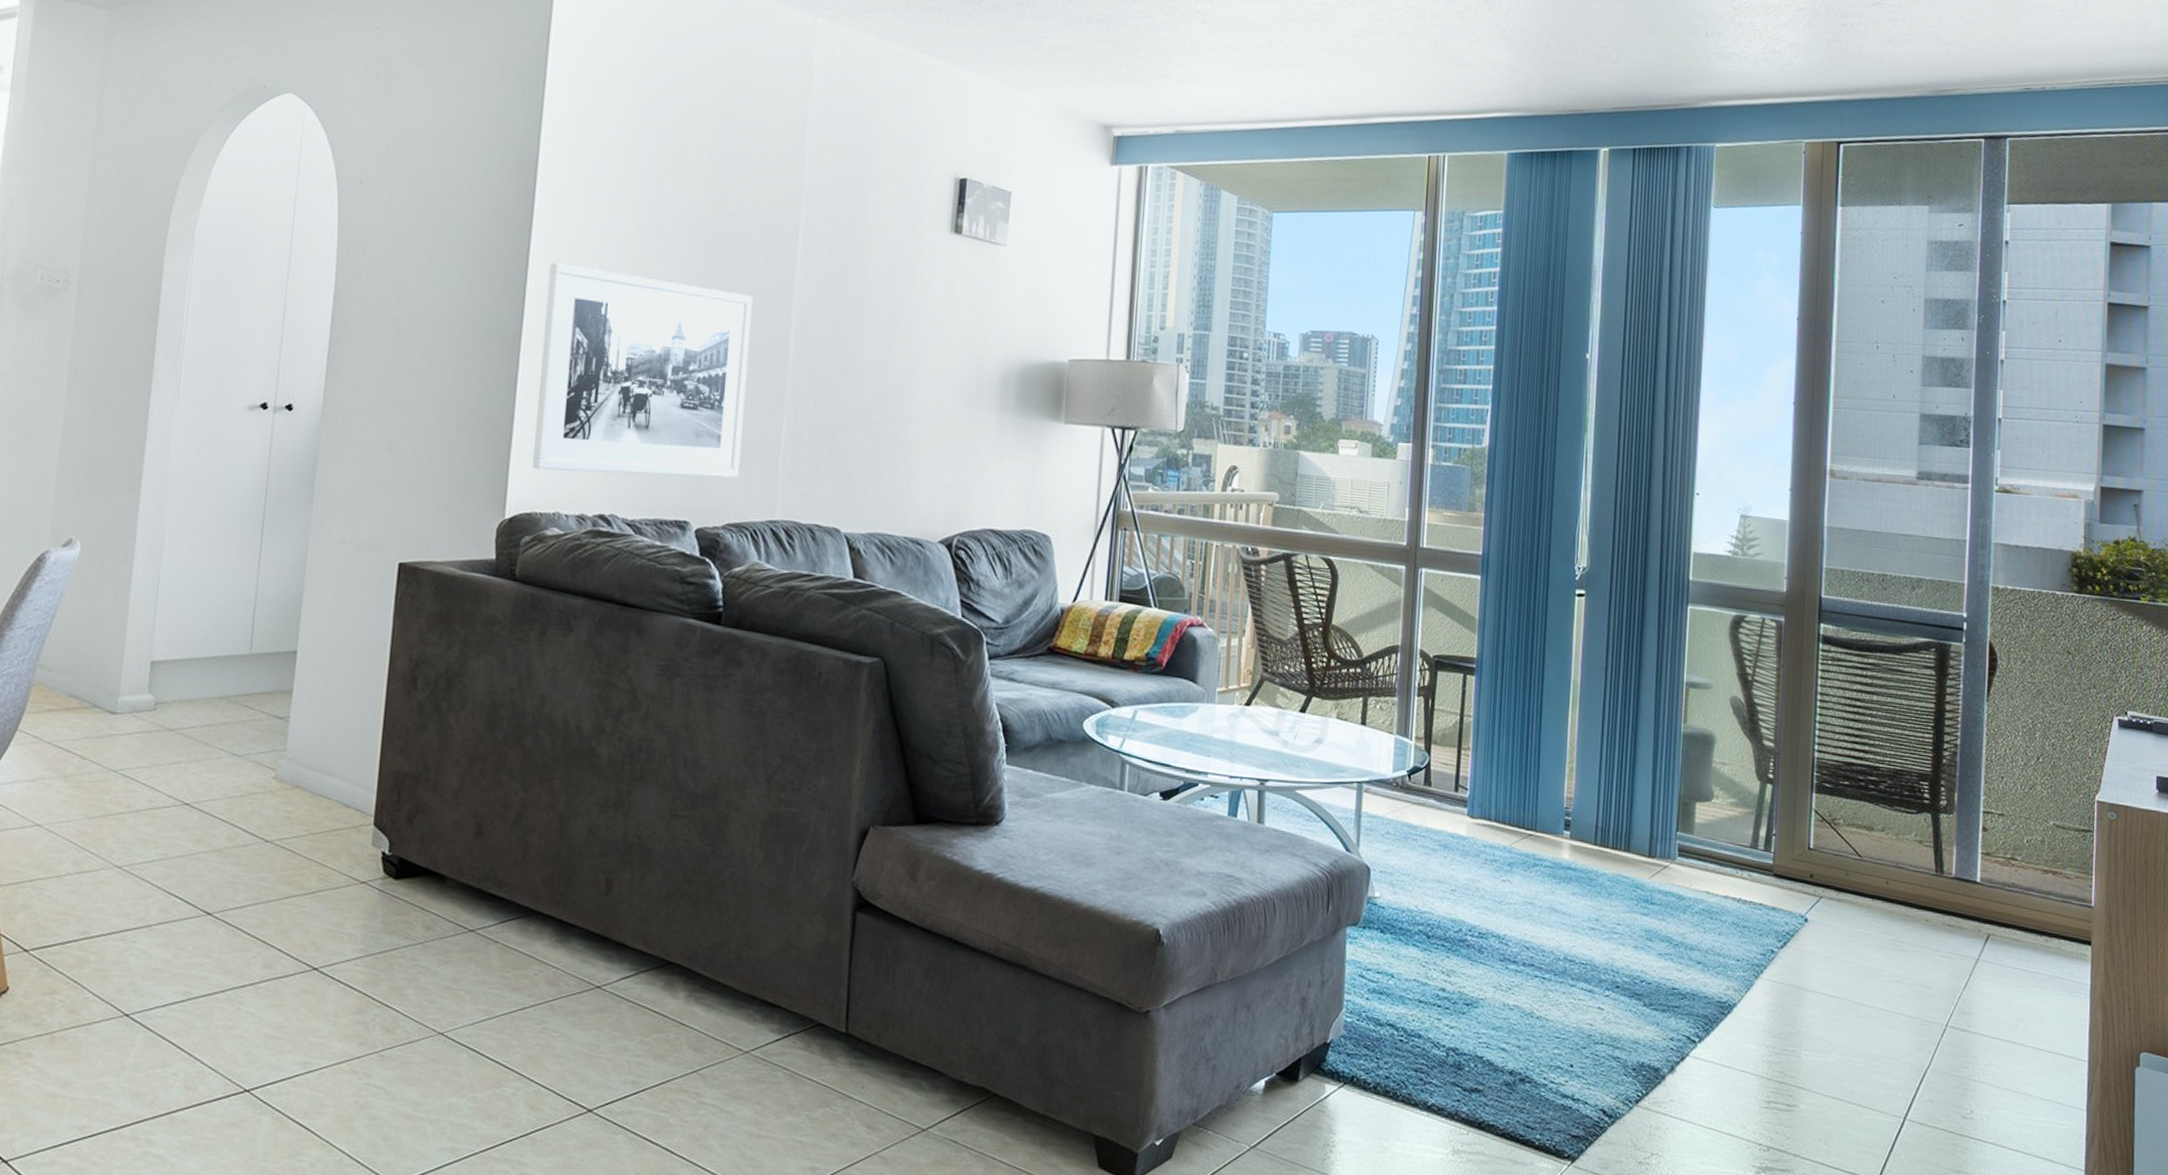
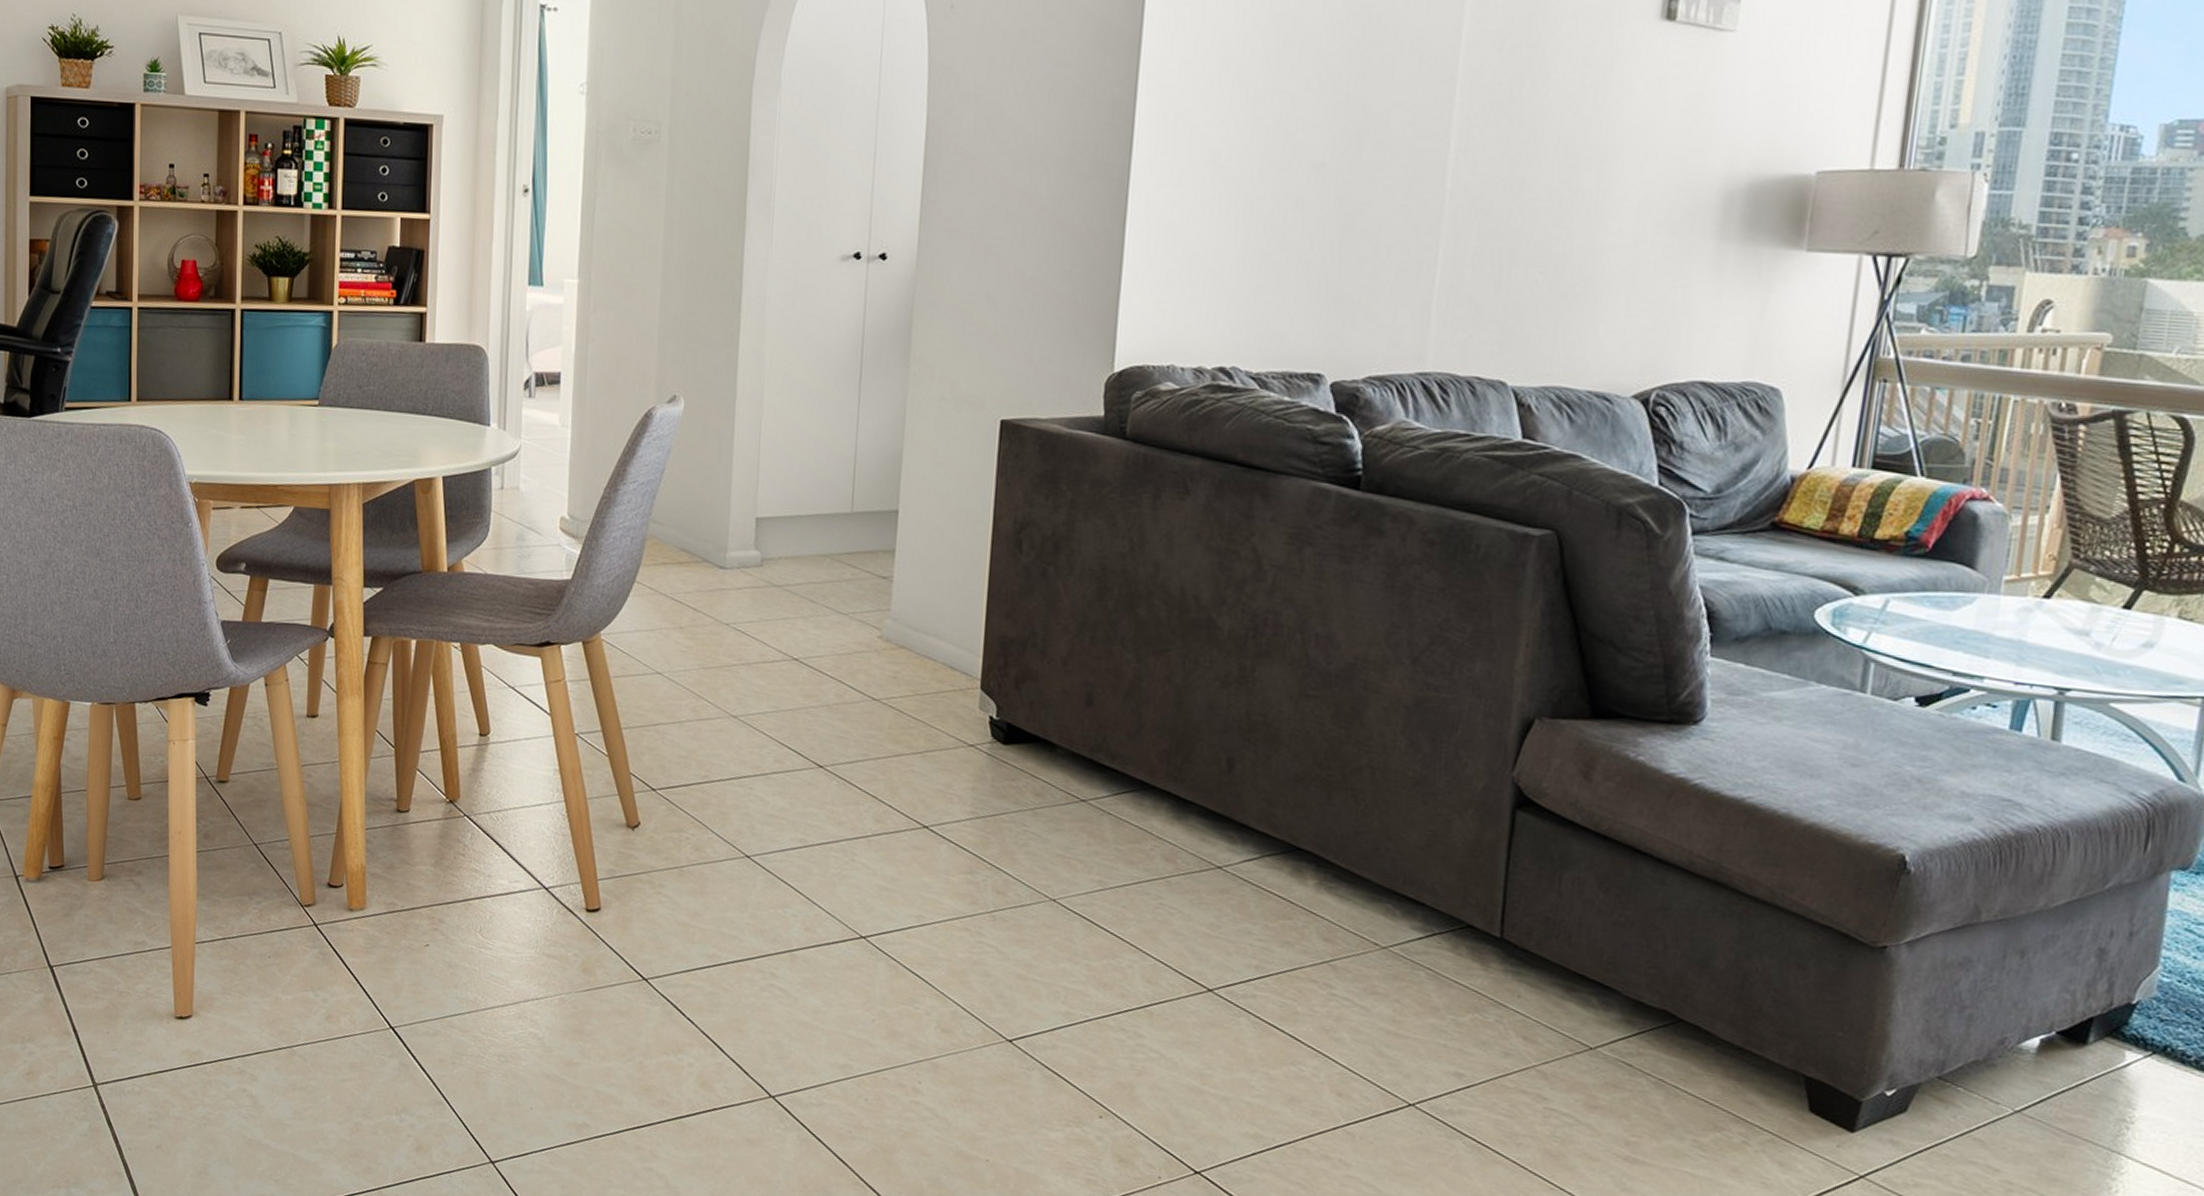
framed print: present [532,262,753,479] -> none [1144,84,1403,325]

